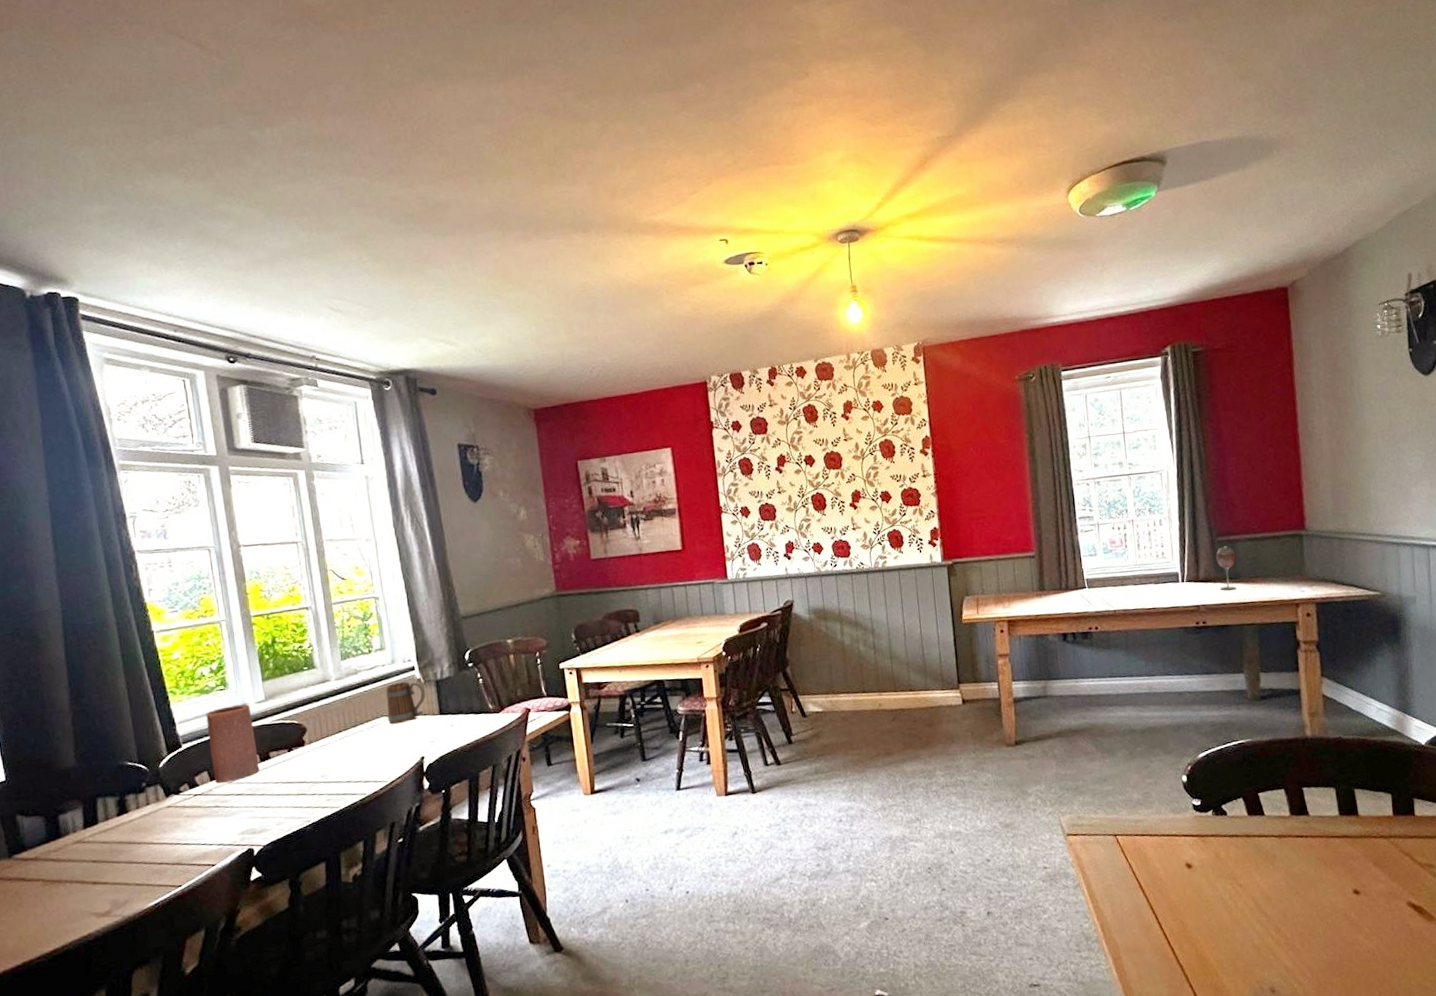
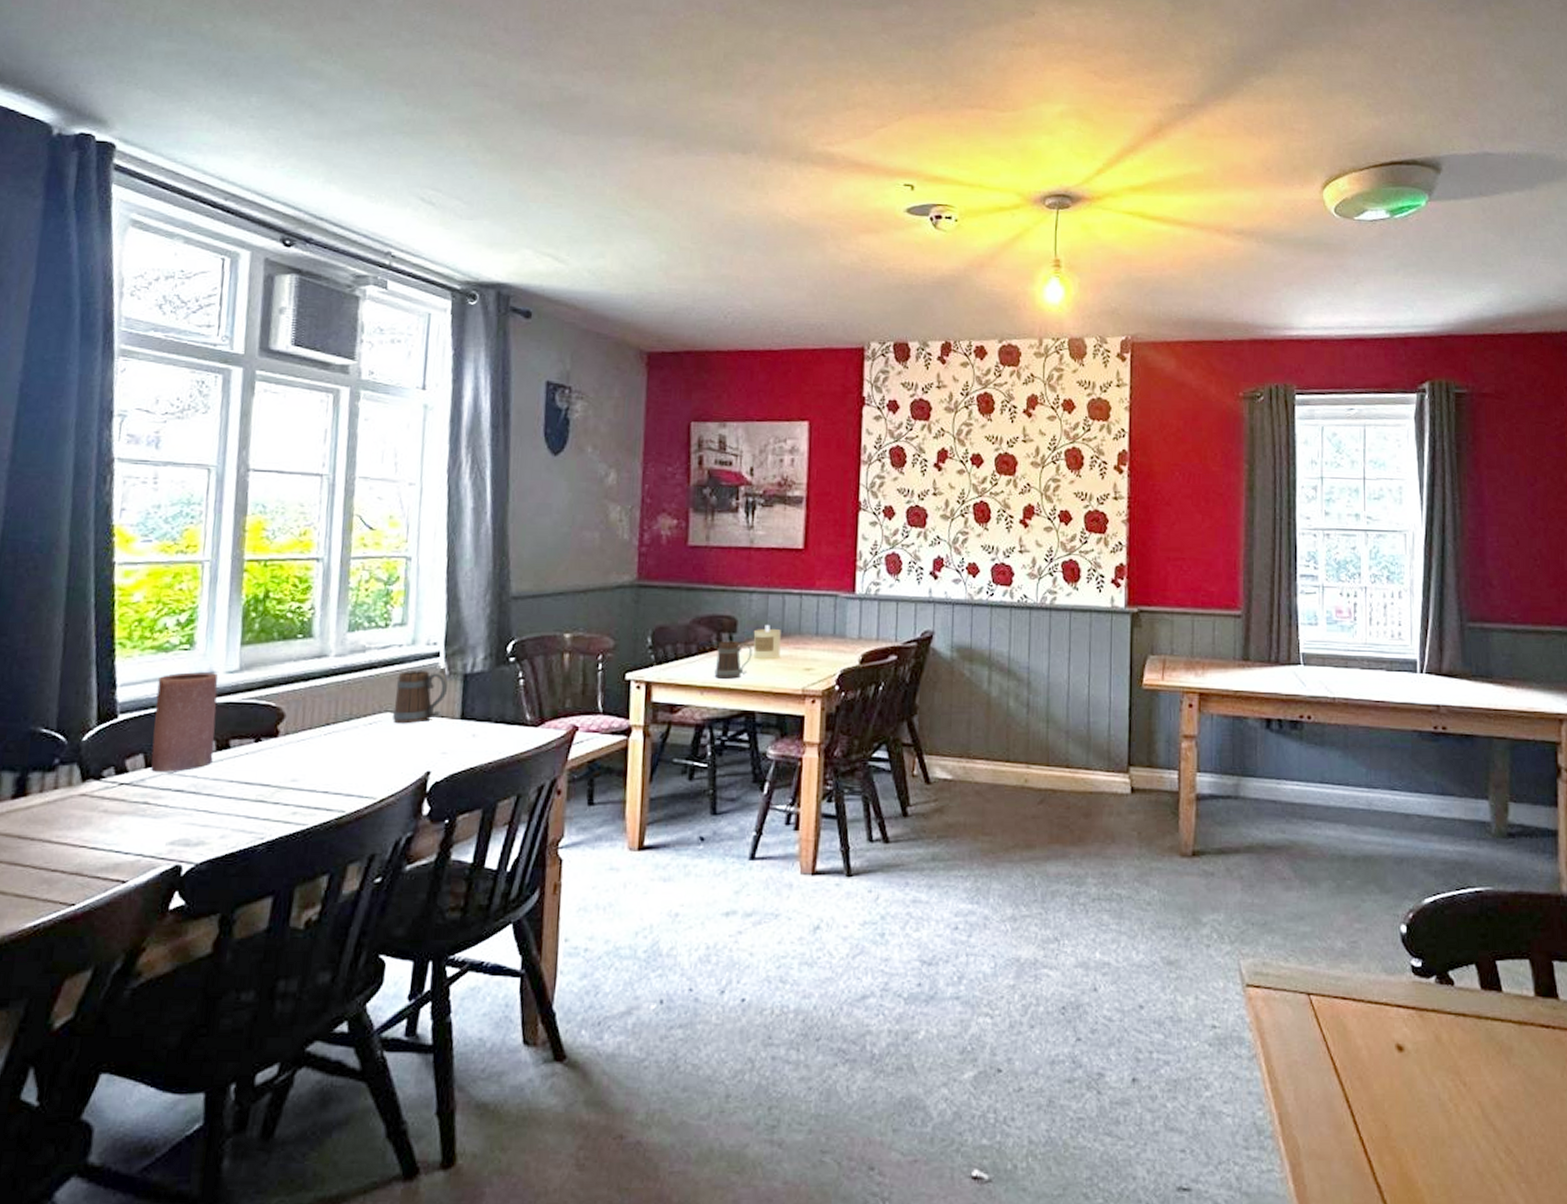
beer mug: none [627,628,655,659] -> present [714,641,752,679]
candle: none [652,612,676,640] -> present [753,625,781,660]
wineglass: present [1216,546,1237,591] -> none [1465,635,1489,691]

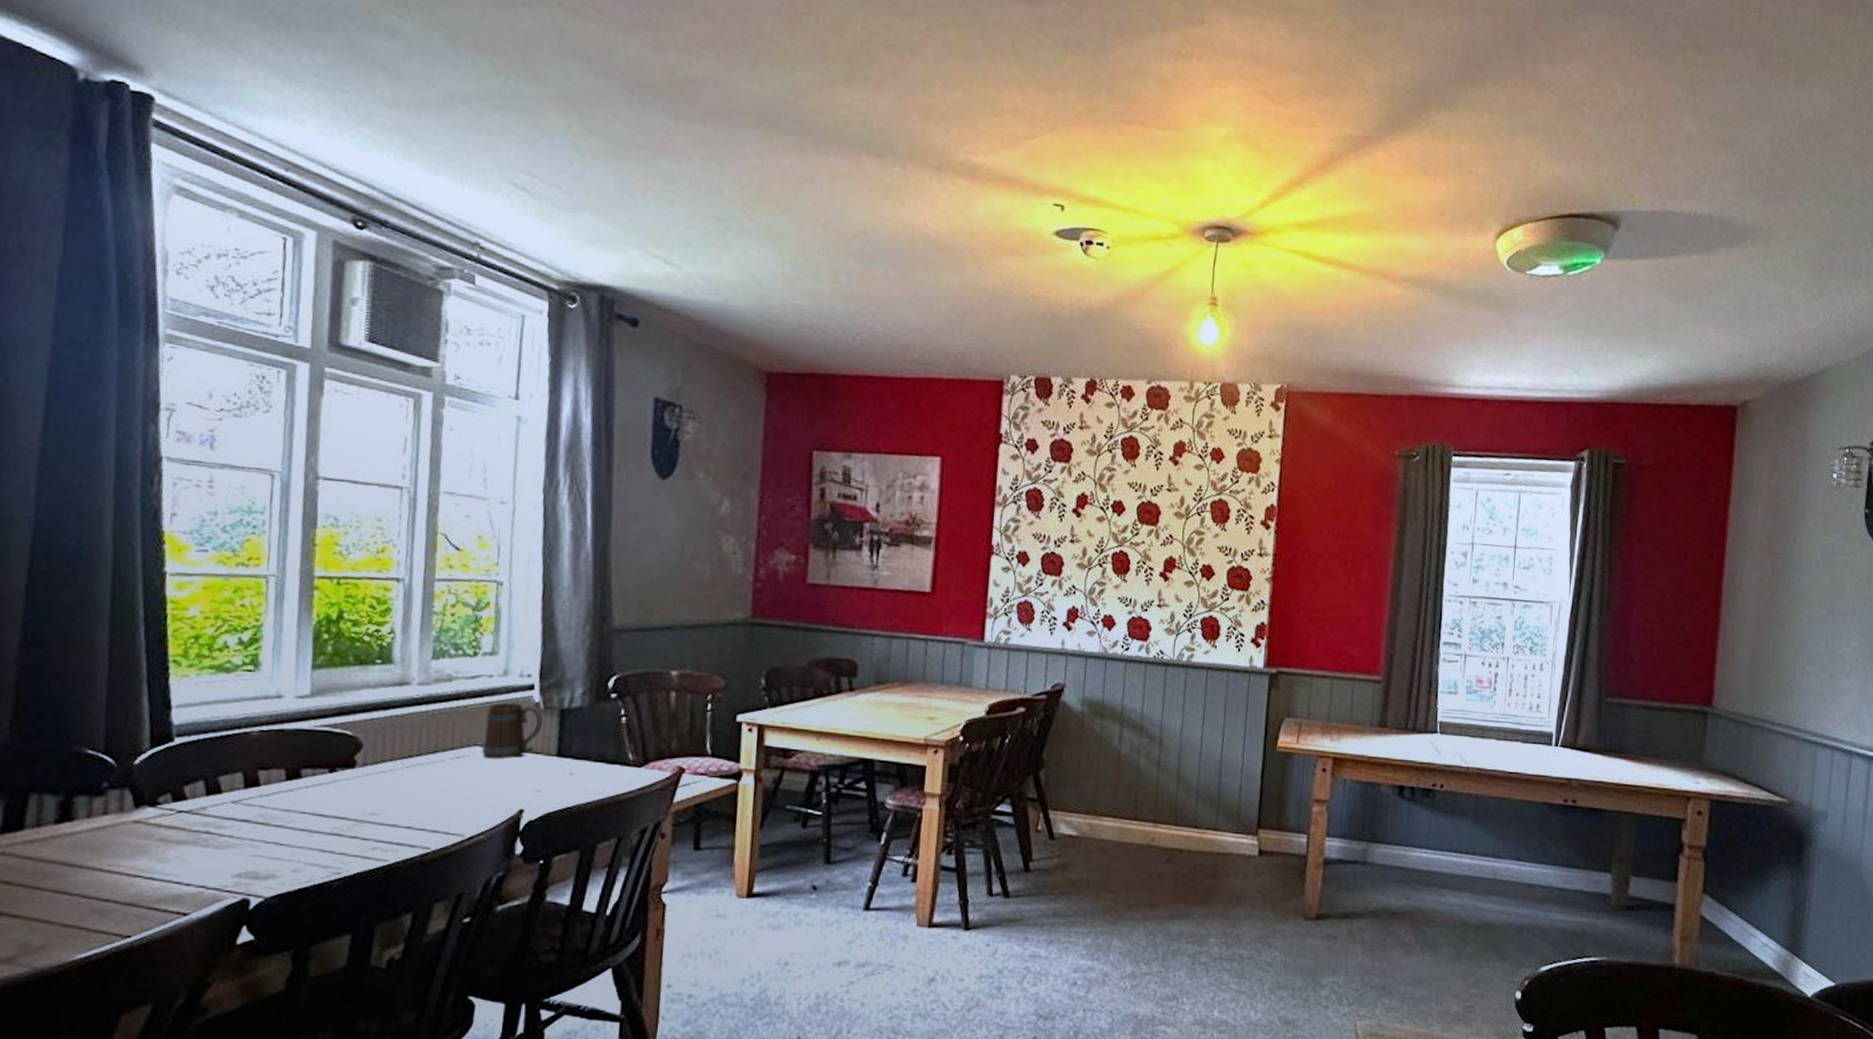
candle: present [151,672,218,774] -> none [213,695,287,802]
beer mug: present [714,641,752,679] -> none [832,685,873,725]
candle: present [753,625,781,660] -> none [874,670,904,707]

